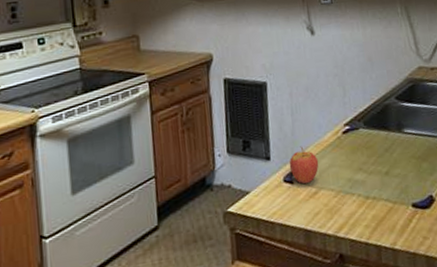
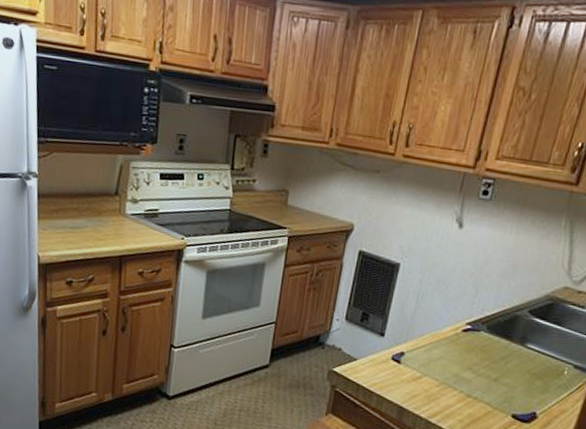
fruit: present [289,146,319,184] -> none [400,332,431,368]

